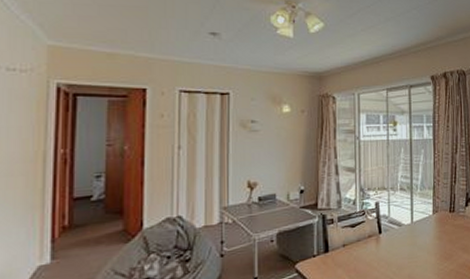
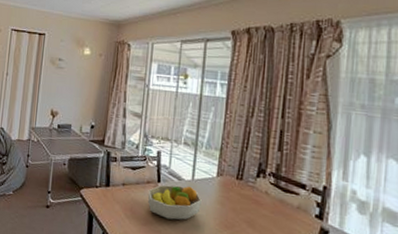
fruit bowl: none [370,229,423,268] -> present [147,185,203,220]

